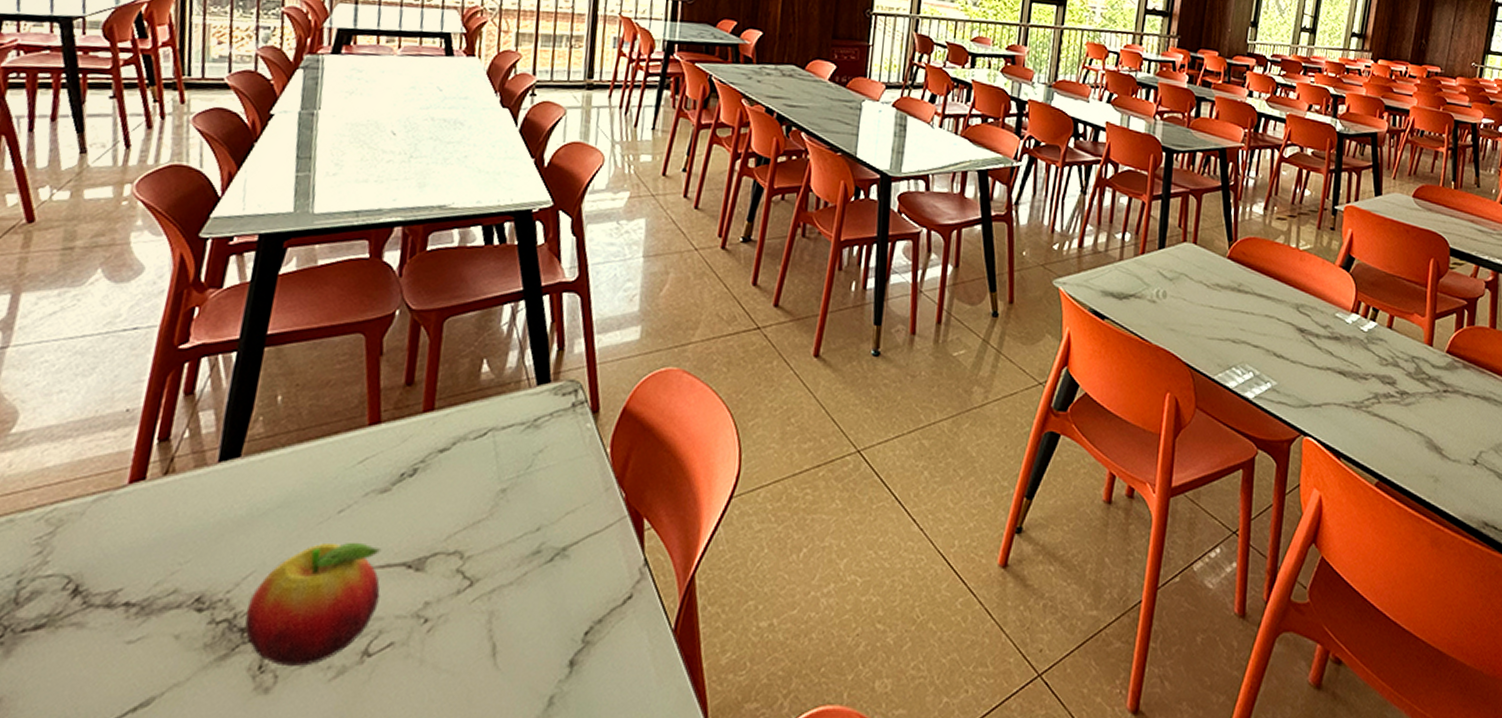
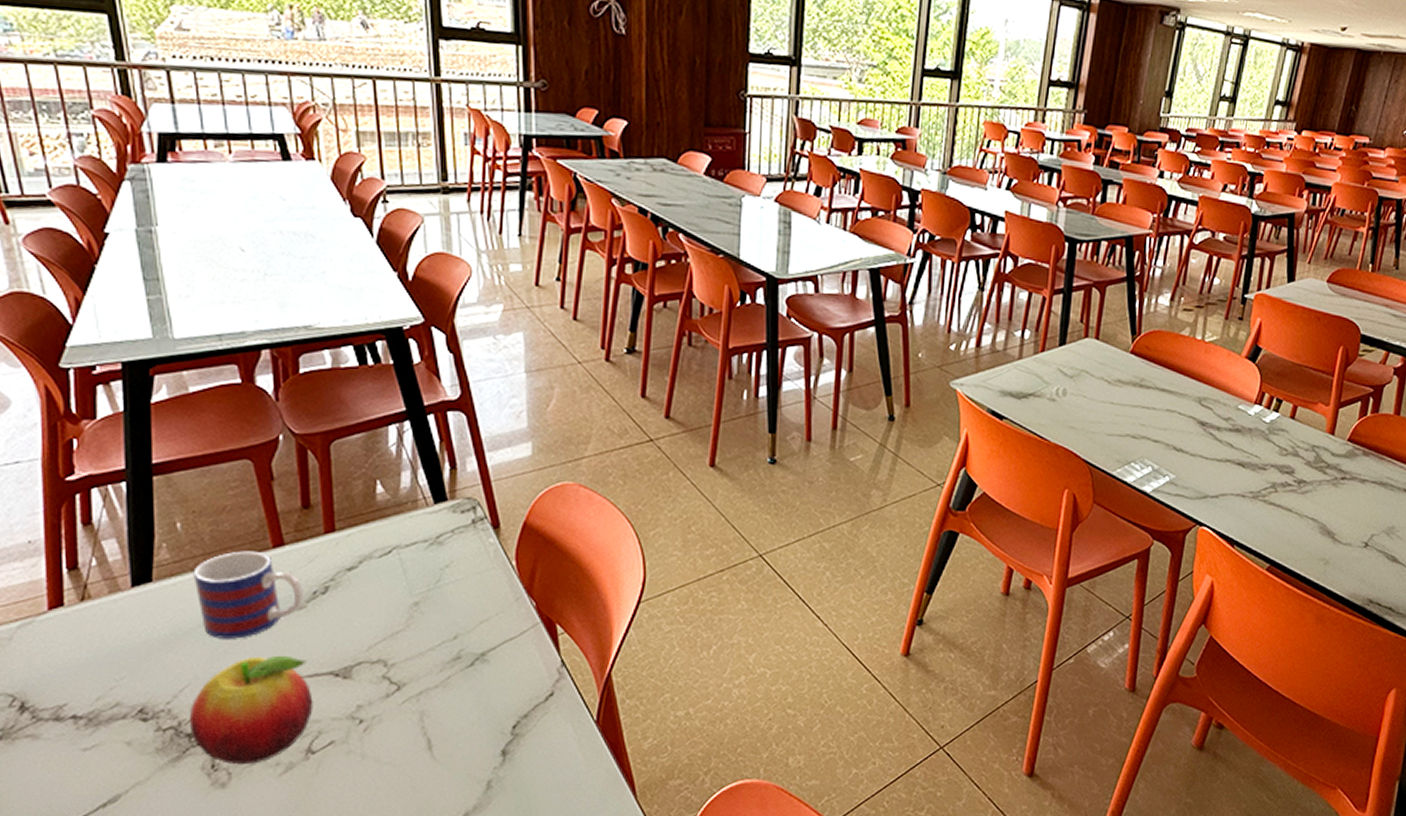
mug: none [282,427,392,523] -> present [193,551,305,639]

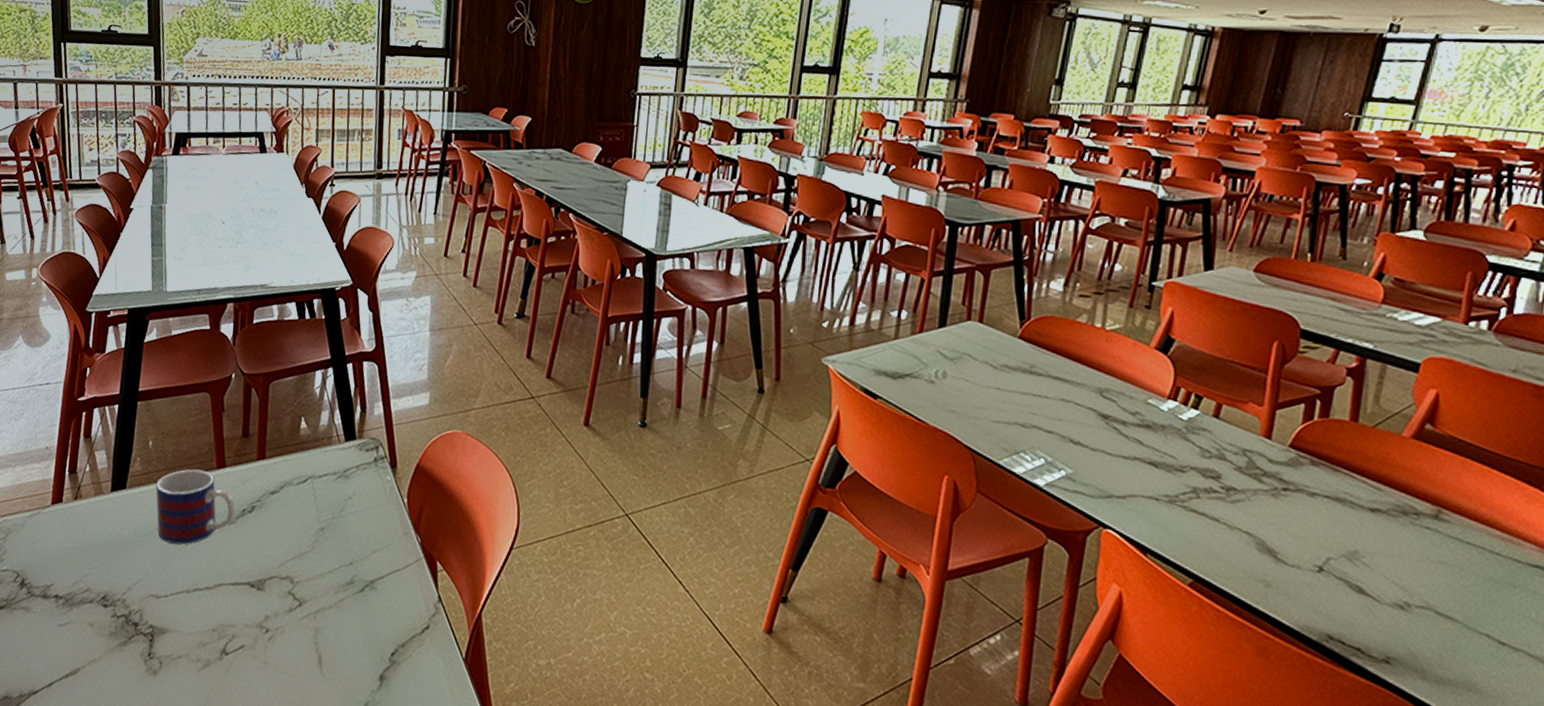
fruit: present [190,655,313,764] -> none [137,562,232,657]

